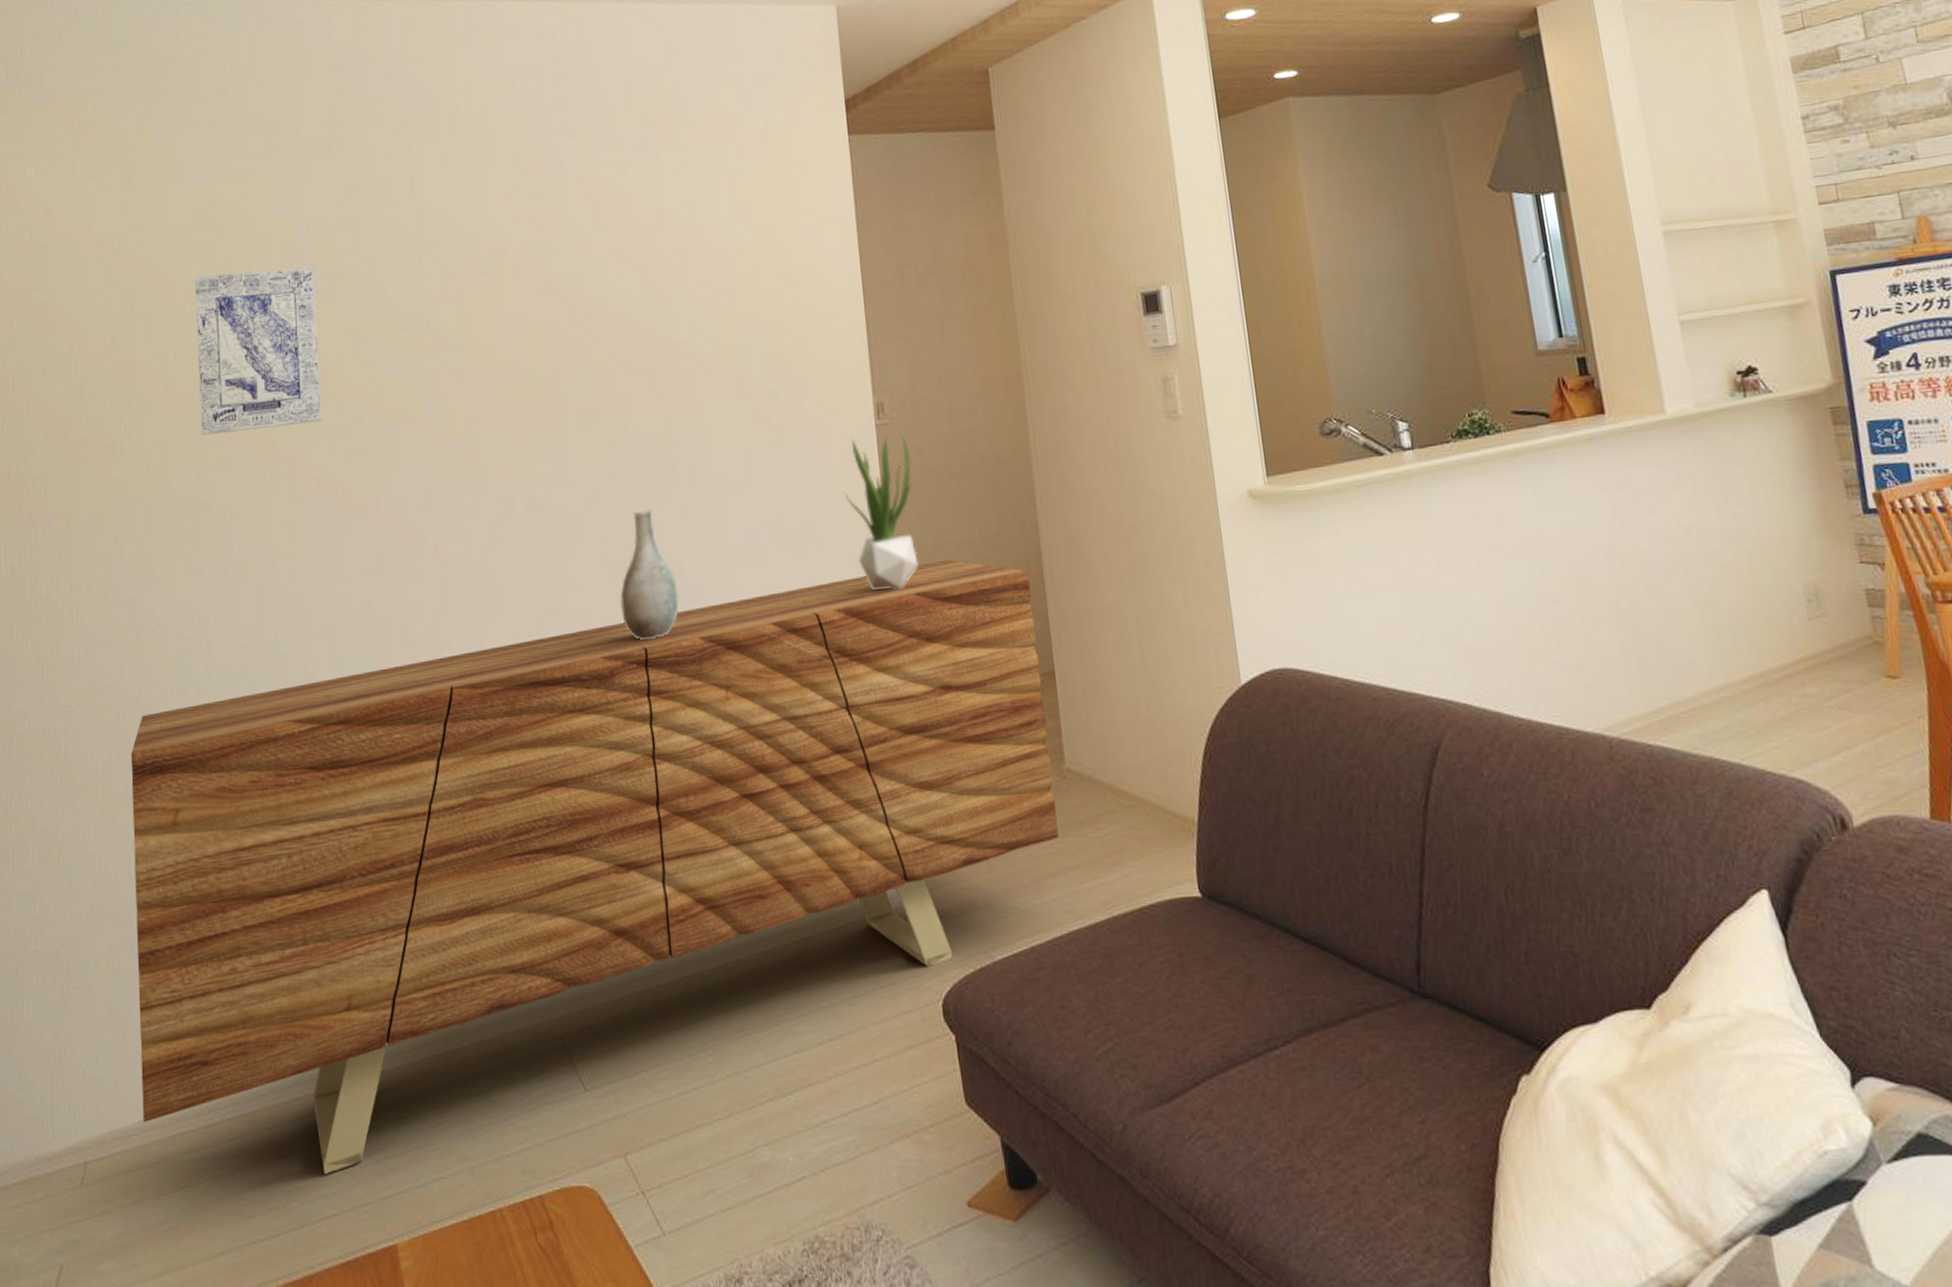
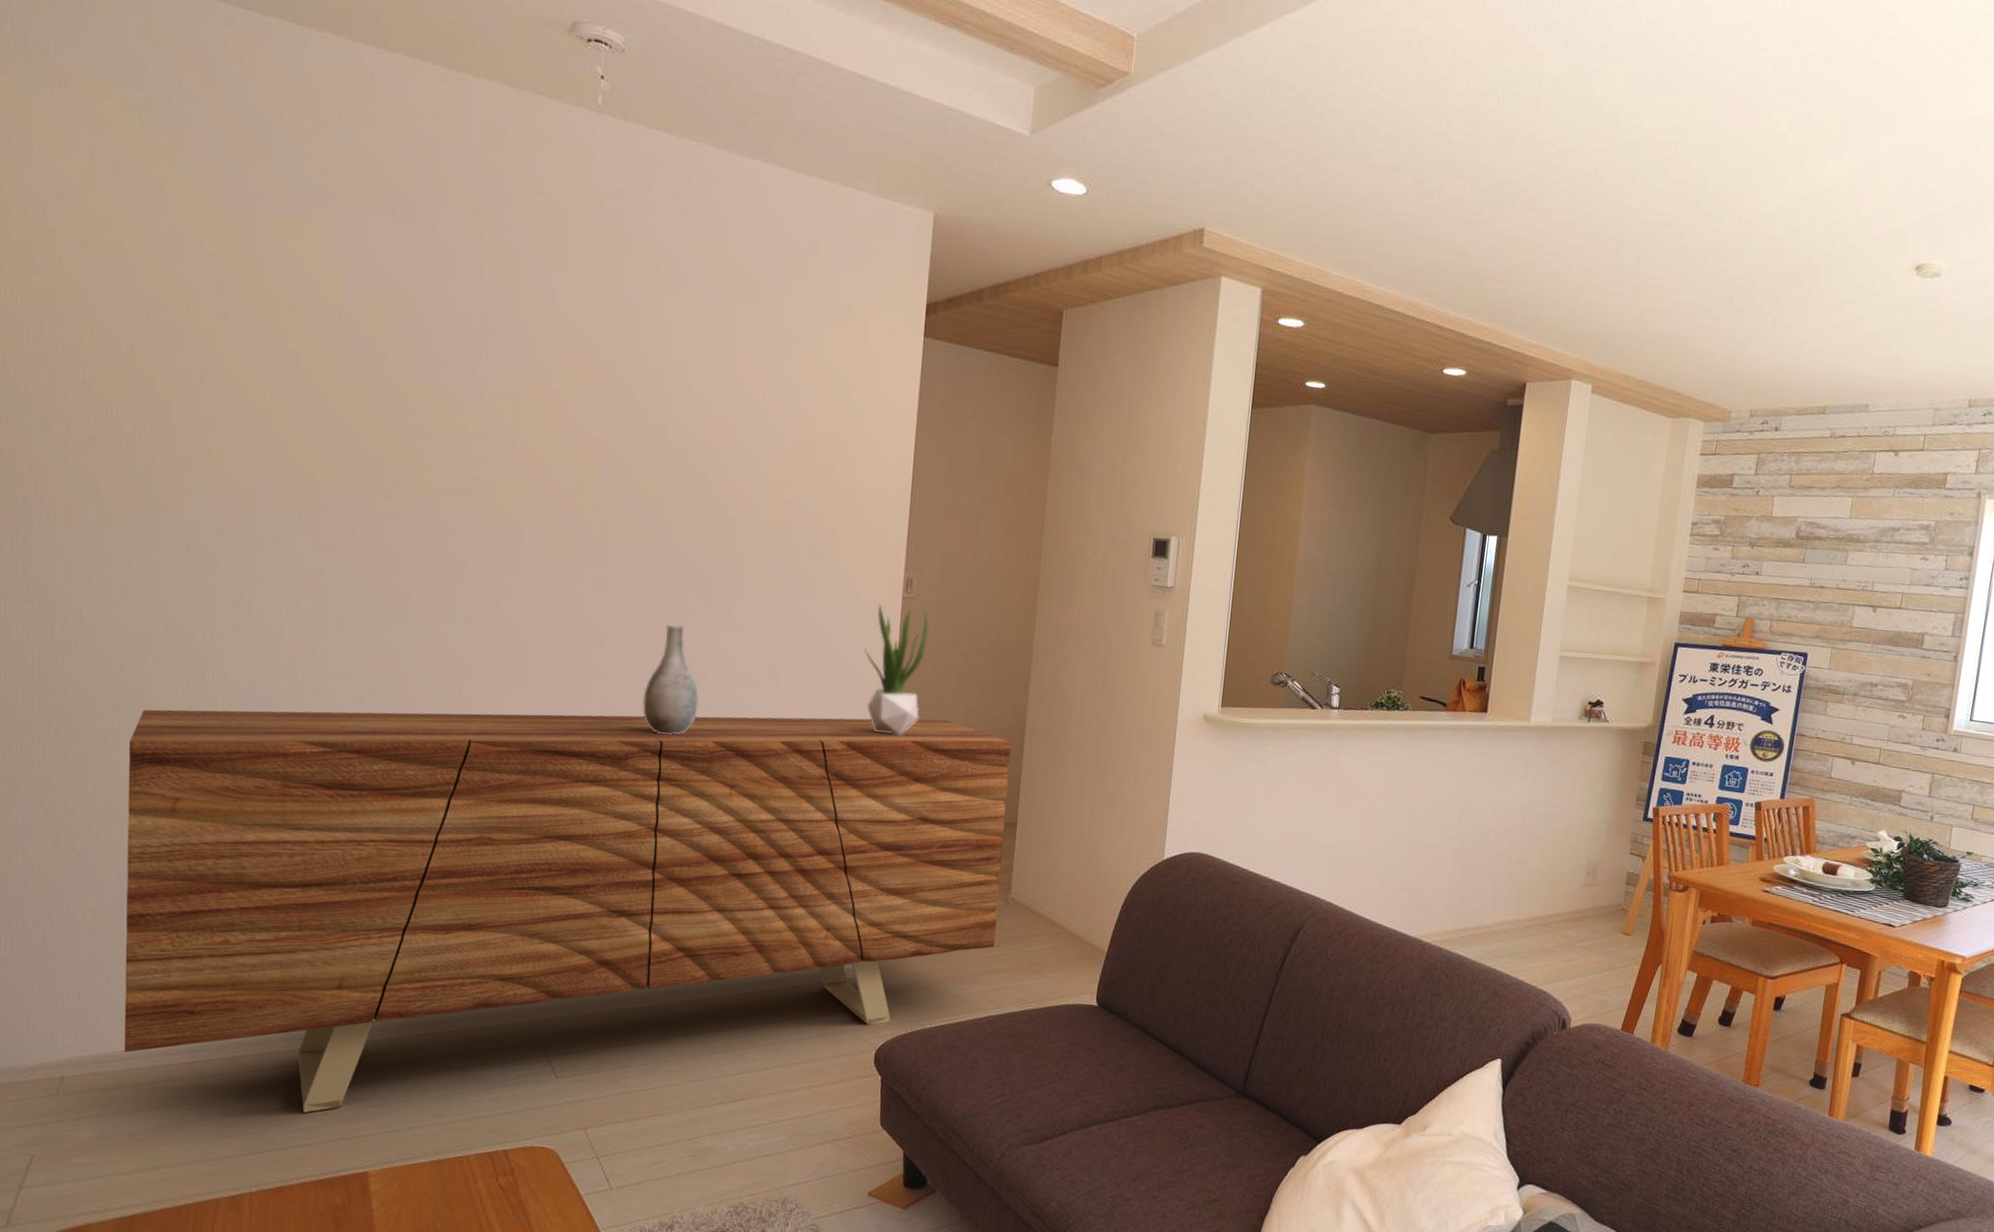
wall art: present [195,267,322,435] -> none [226,304,365,477]

